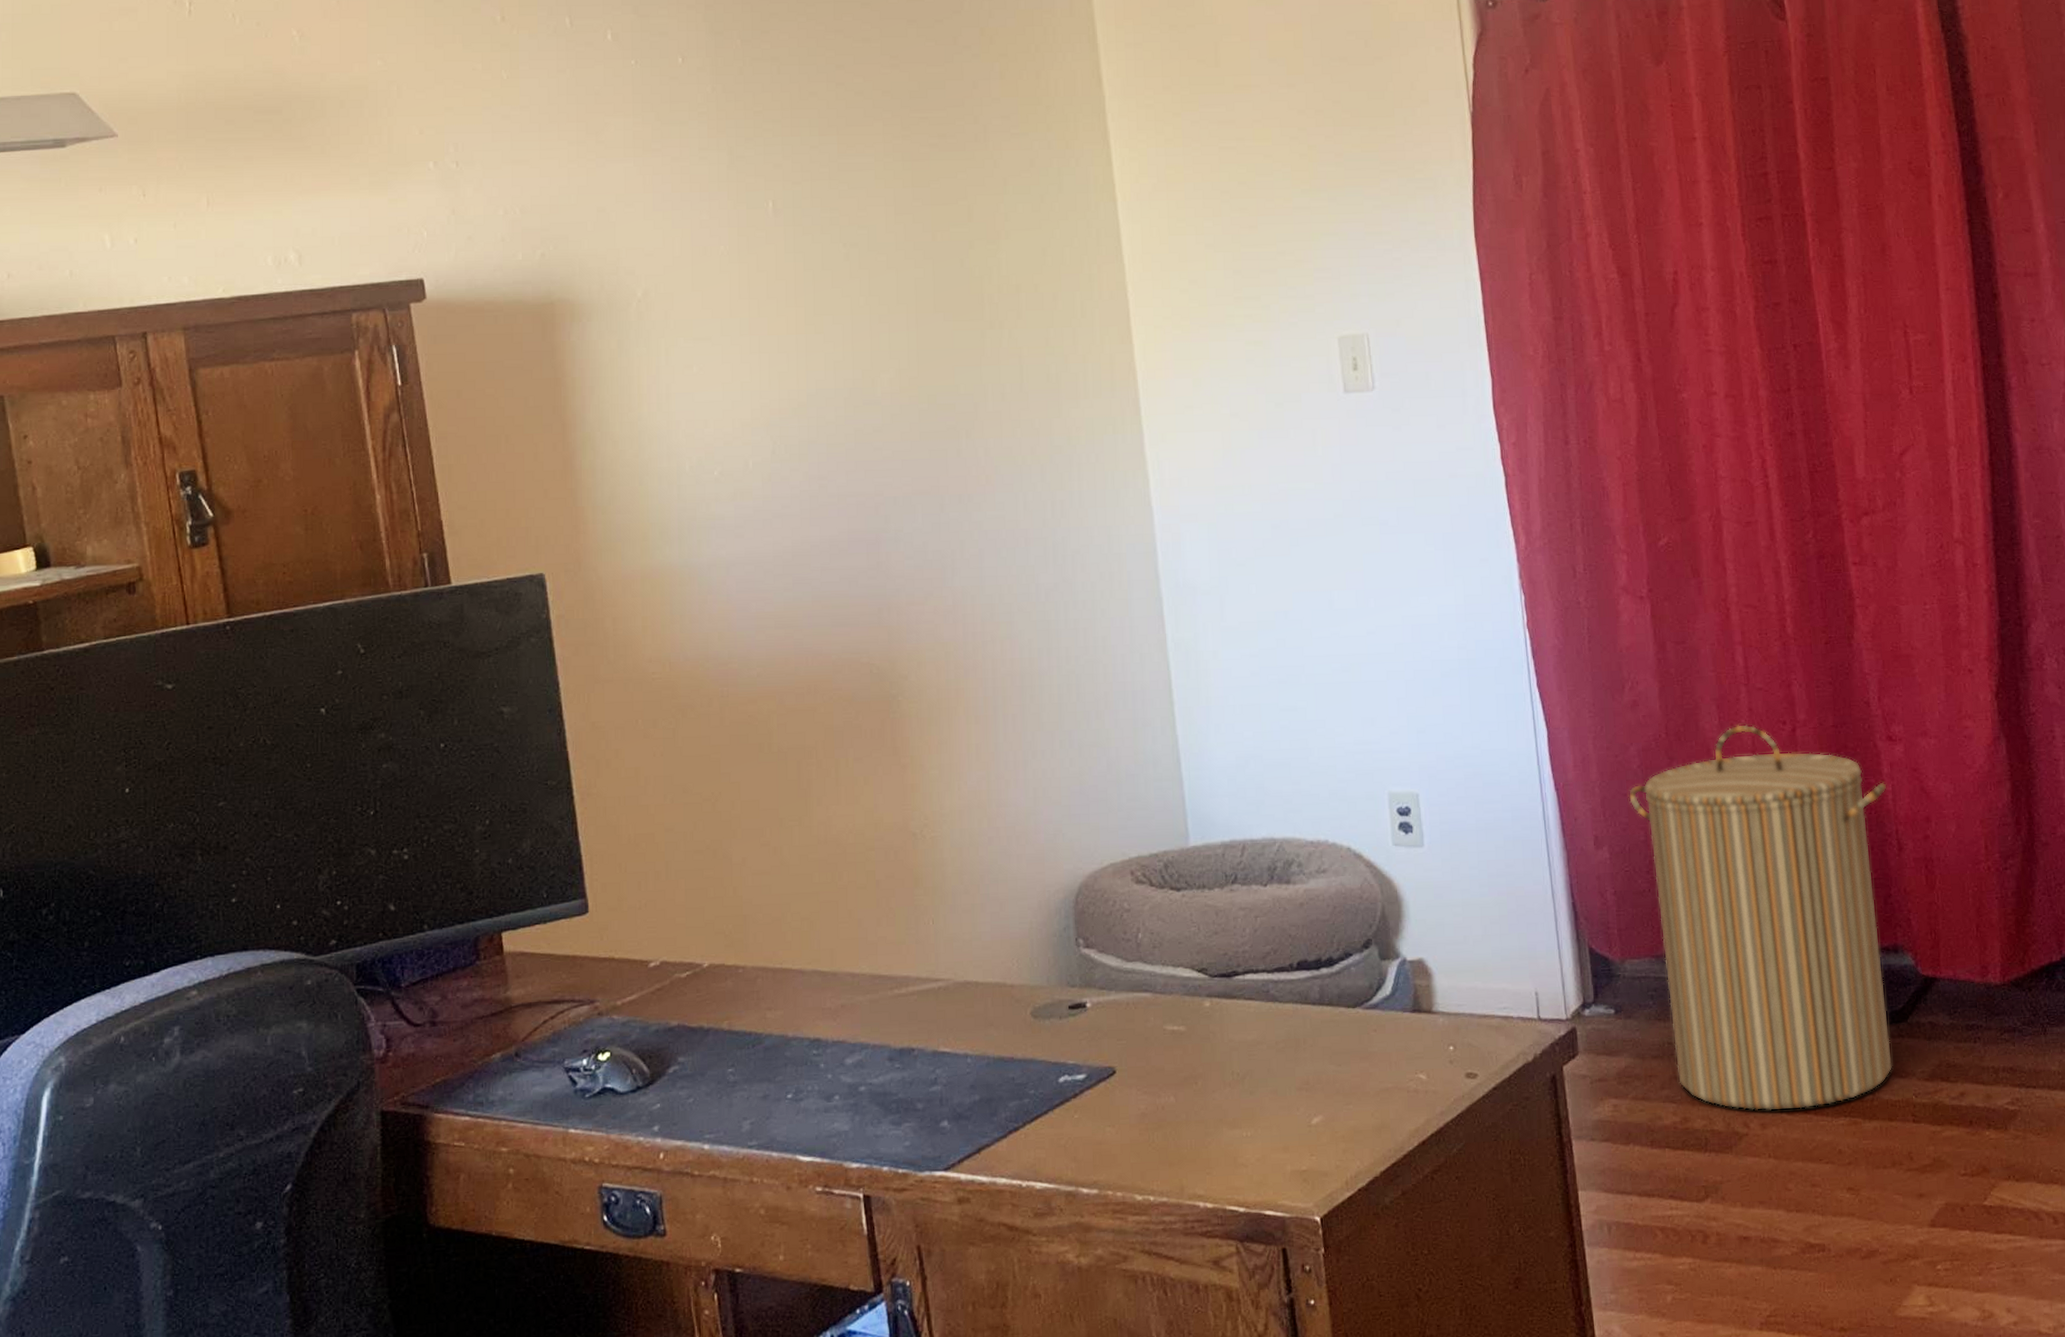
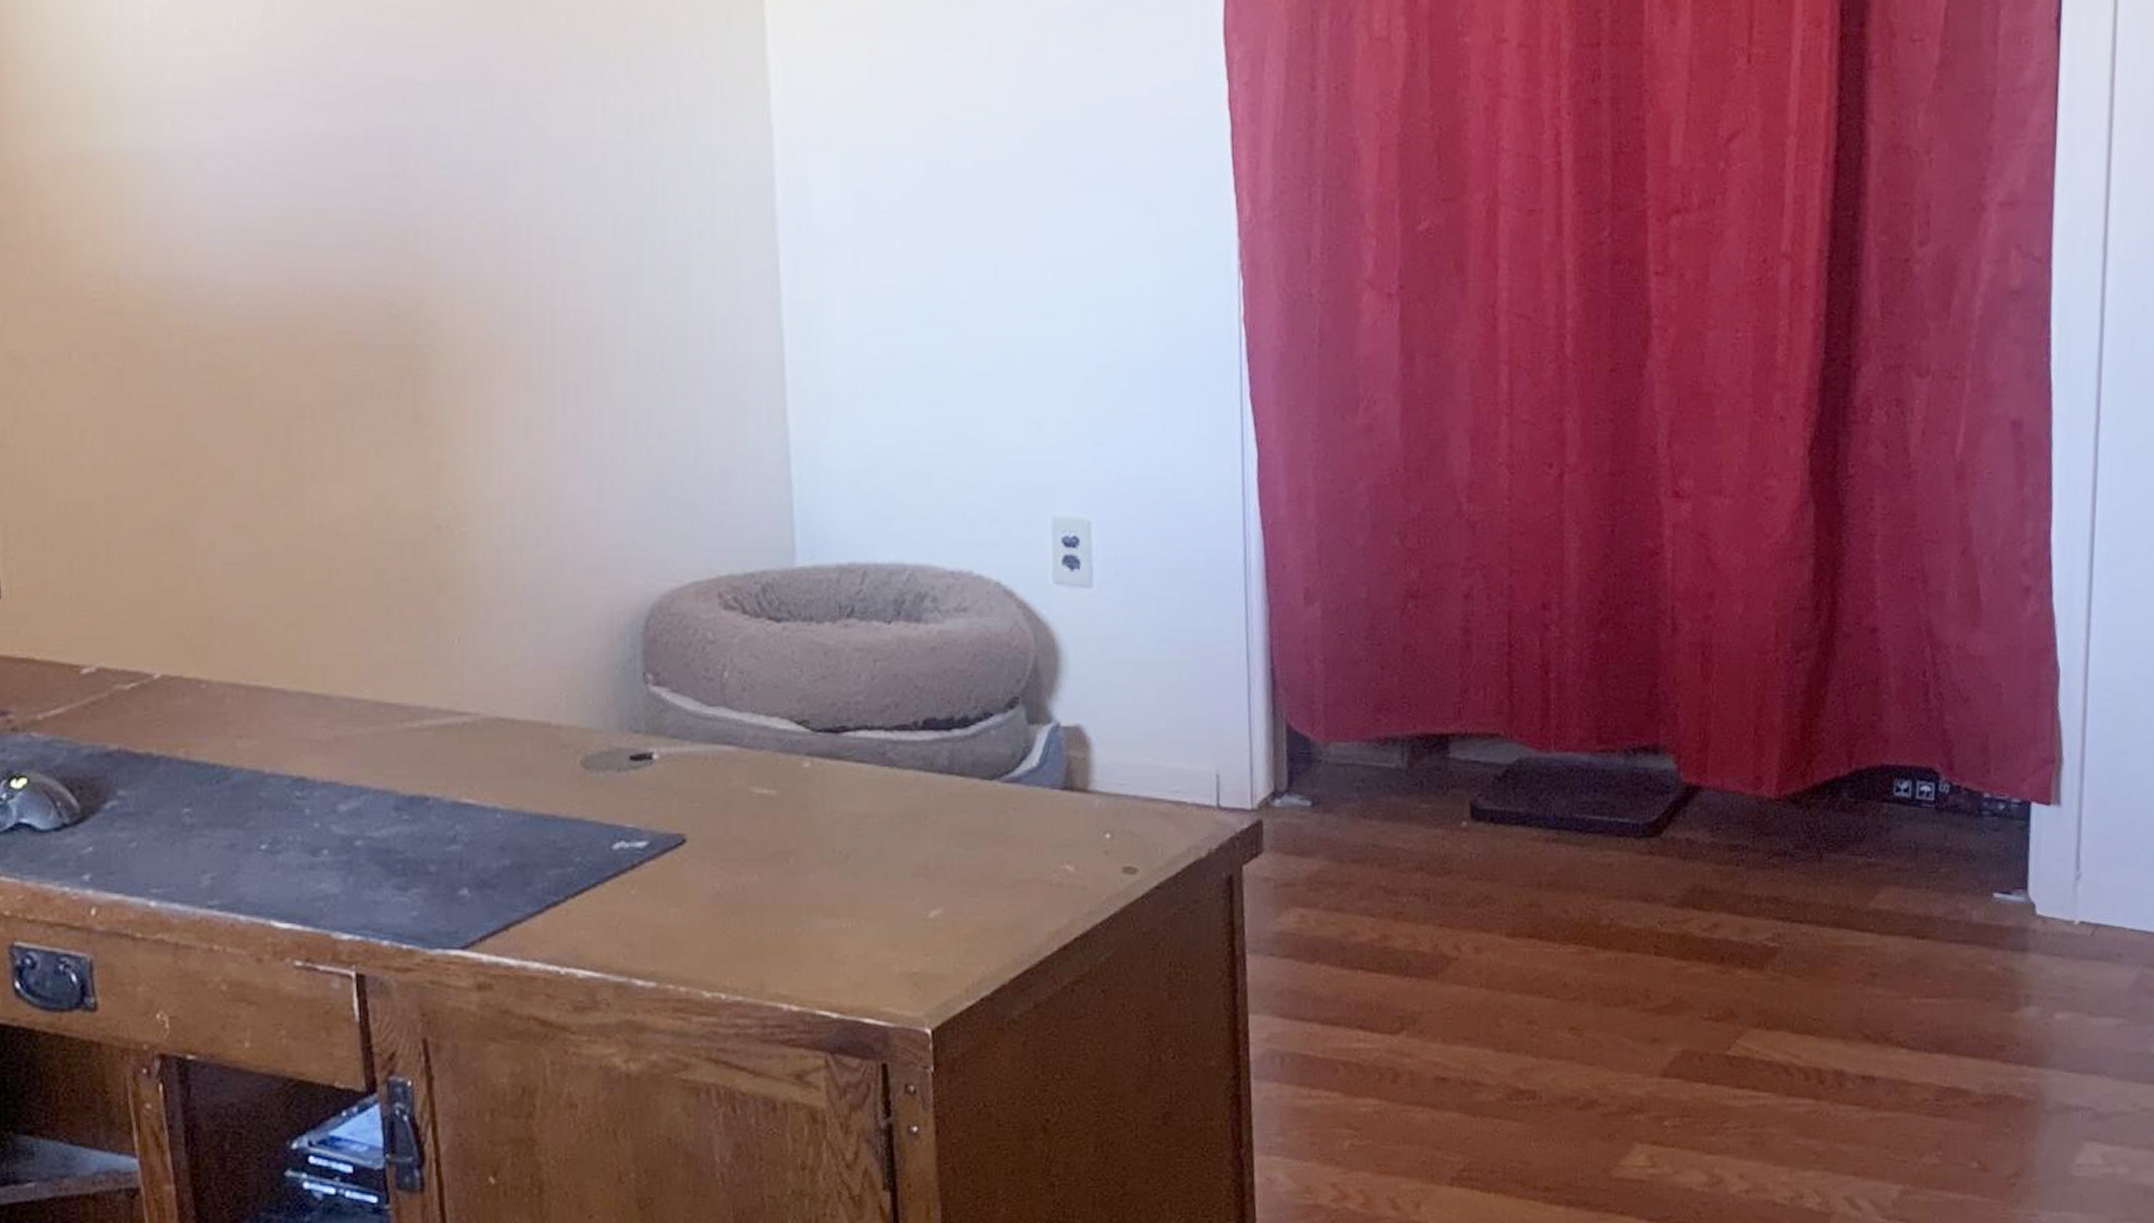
laundry hamper: present [1628,724,1893,1111] -> none [1351,464,1667,932]

